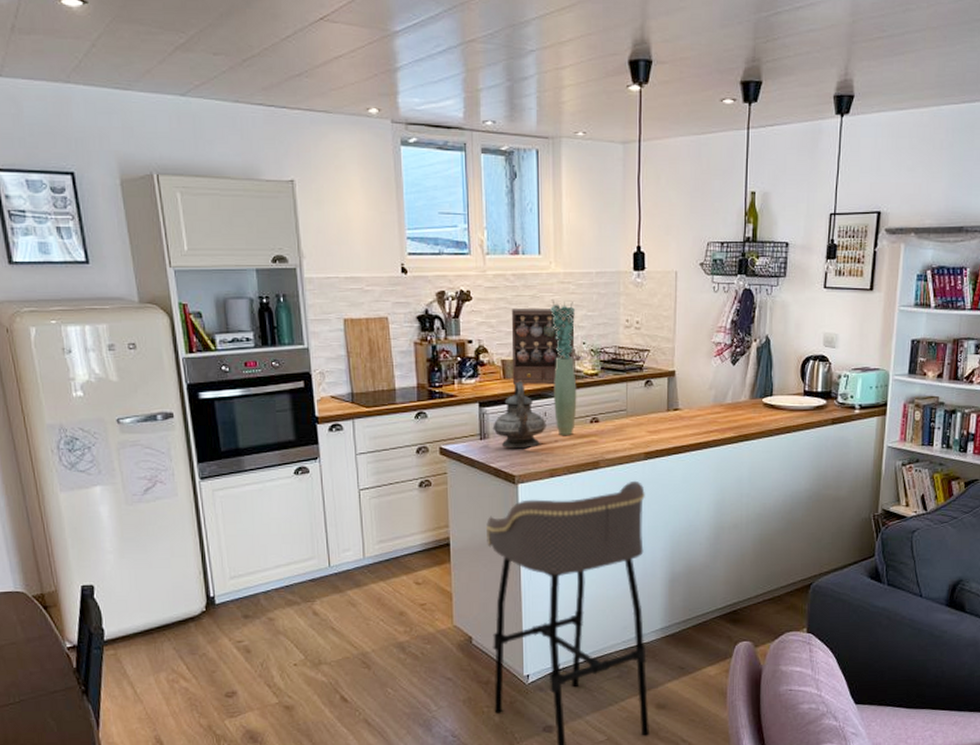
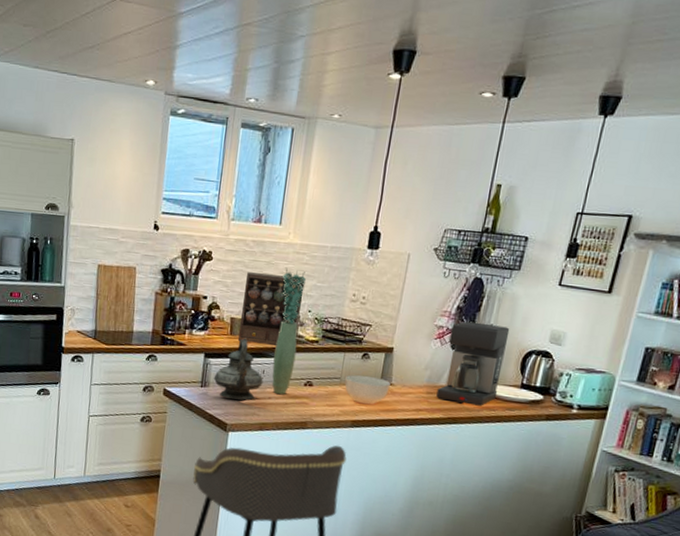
bowl: none [632,403,678,434] -> present [344,374,391,405]
coffee maker: none [725,334,785,419] -> present [436,321,510,406]

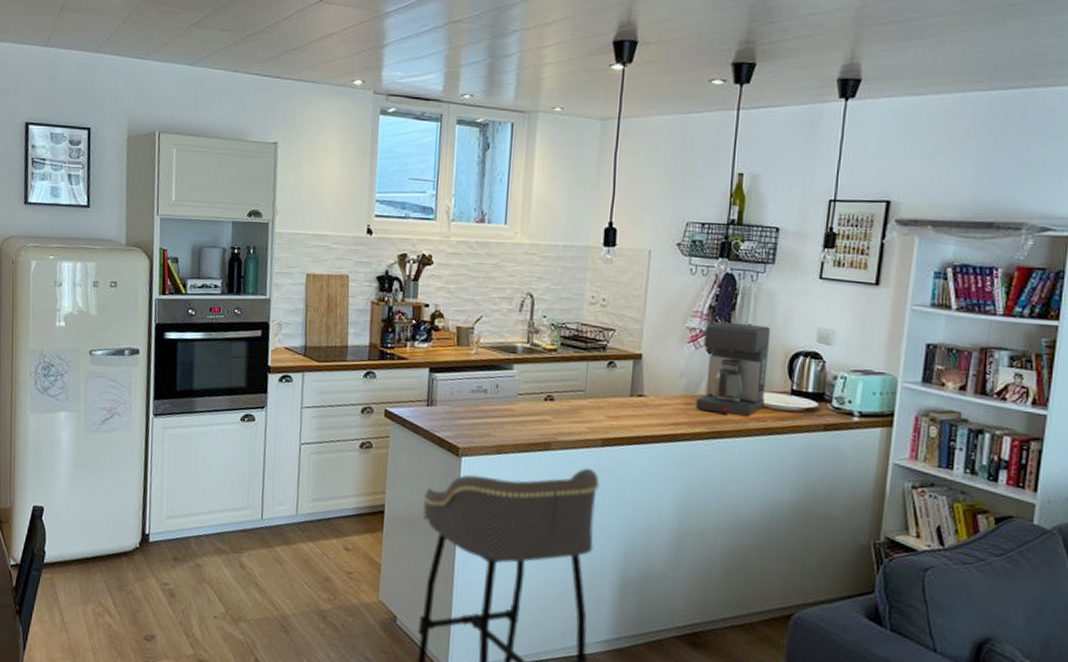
teapot: present [213,338,263,401] -> none [441,349,498,420]
spice rack: present [237,272,305,345] -> none [465,276,537,356]
vase: present [271,267,306,395] -> none [507,269,538,412]
bowl: present [344,374,391,405] -> none [590,385,643,420]

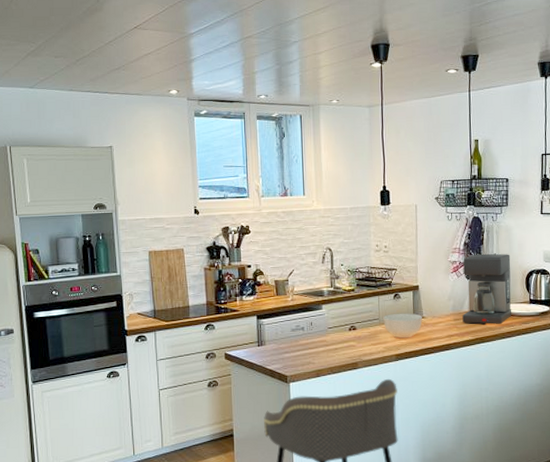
bowl: none [590,385,643,420] -> present [383,313,422,339]

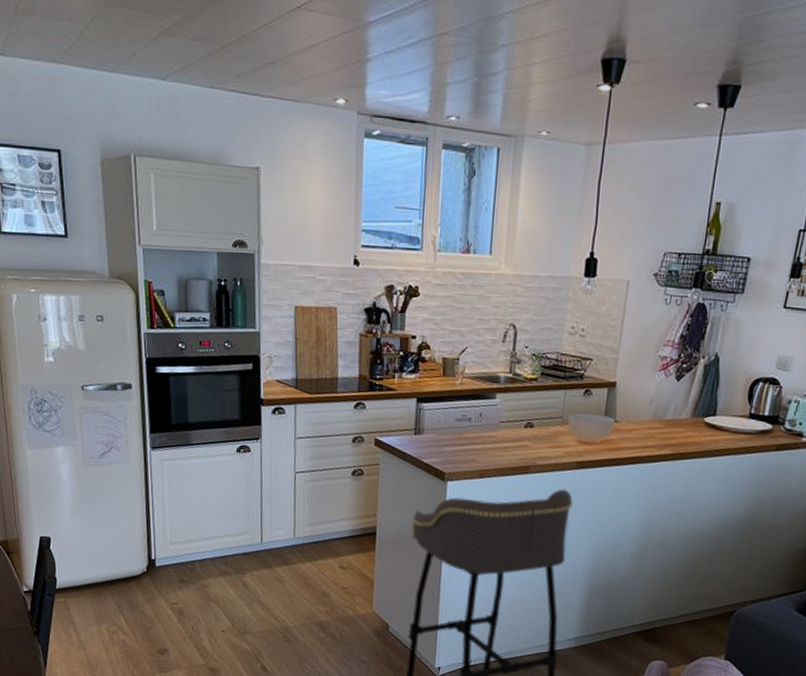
coffee maker: present [462,253,512,325] -> none [663,350,736,440]

